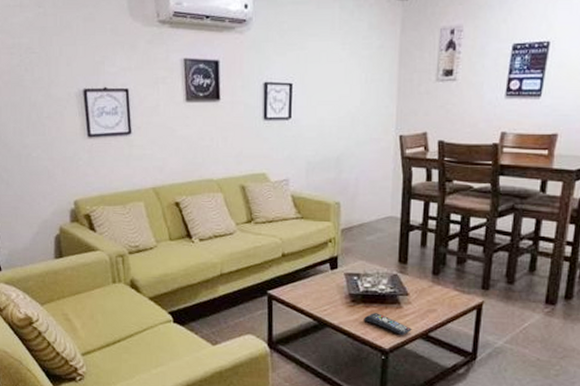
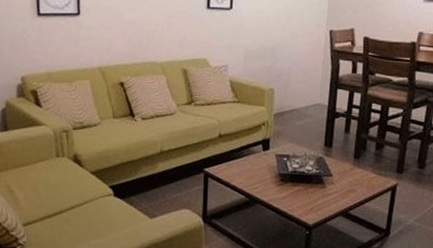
remote control: present [364,313,412,336] -> none [291,191,334,213]

